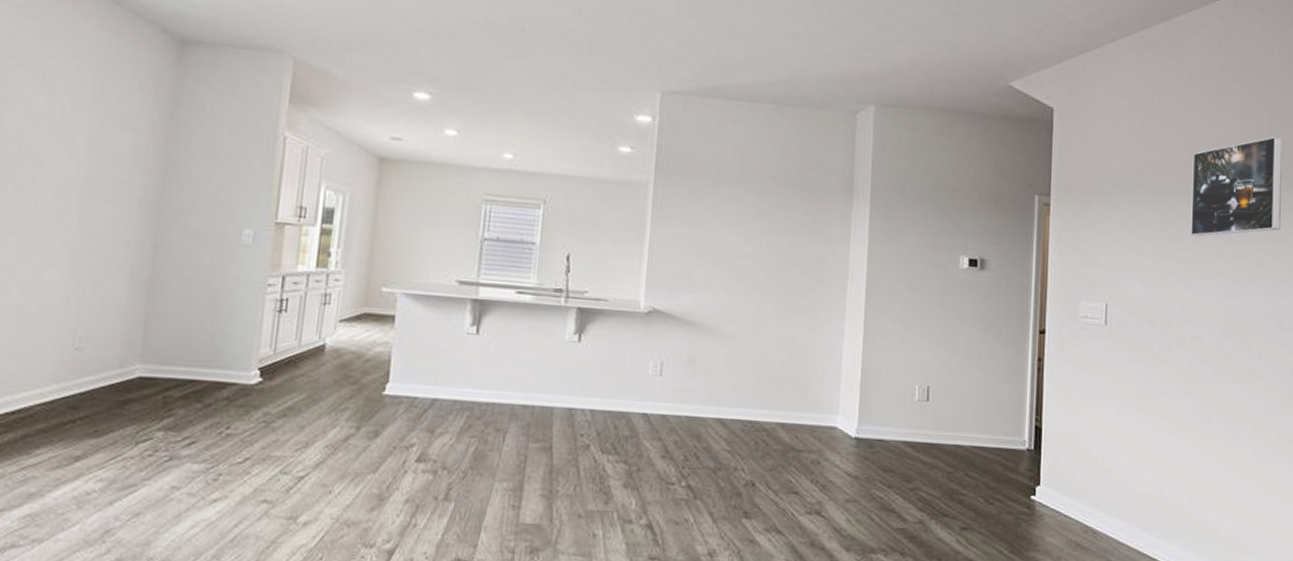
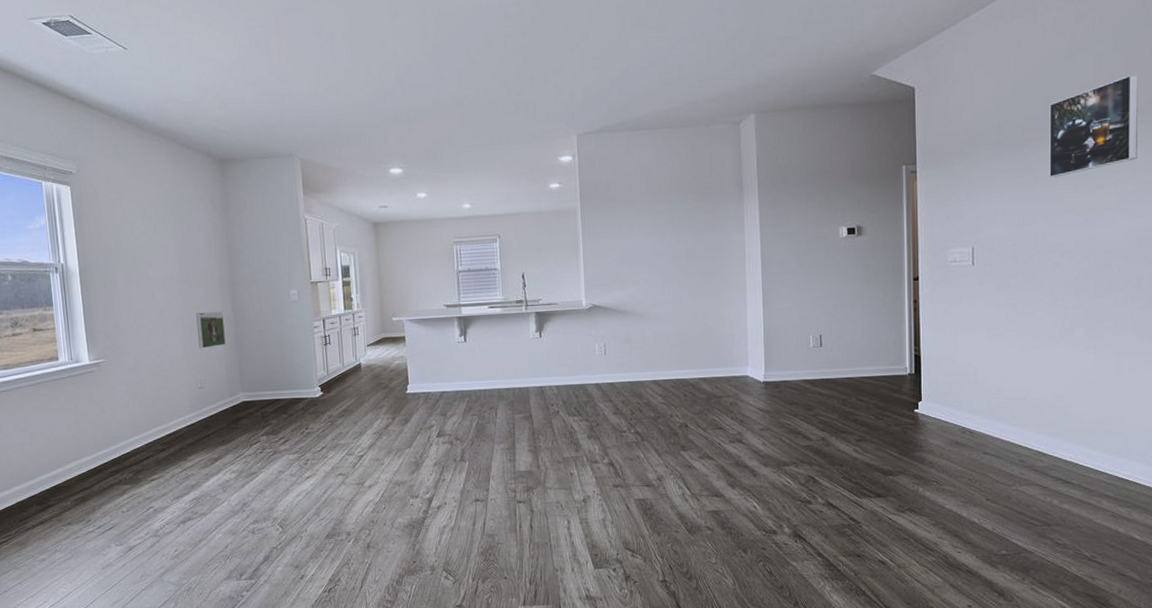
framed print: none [89,240,137,293] -> present [196,311,226,349]

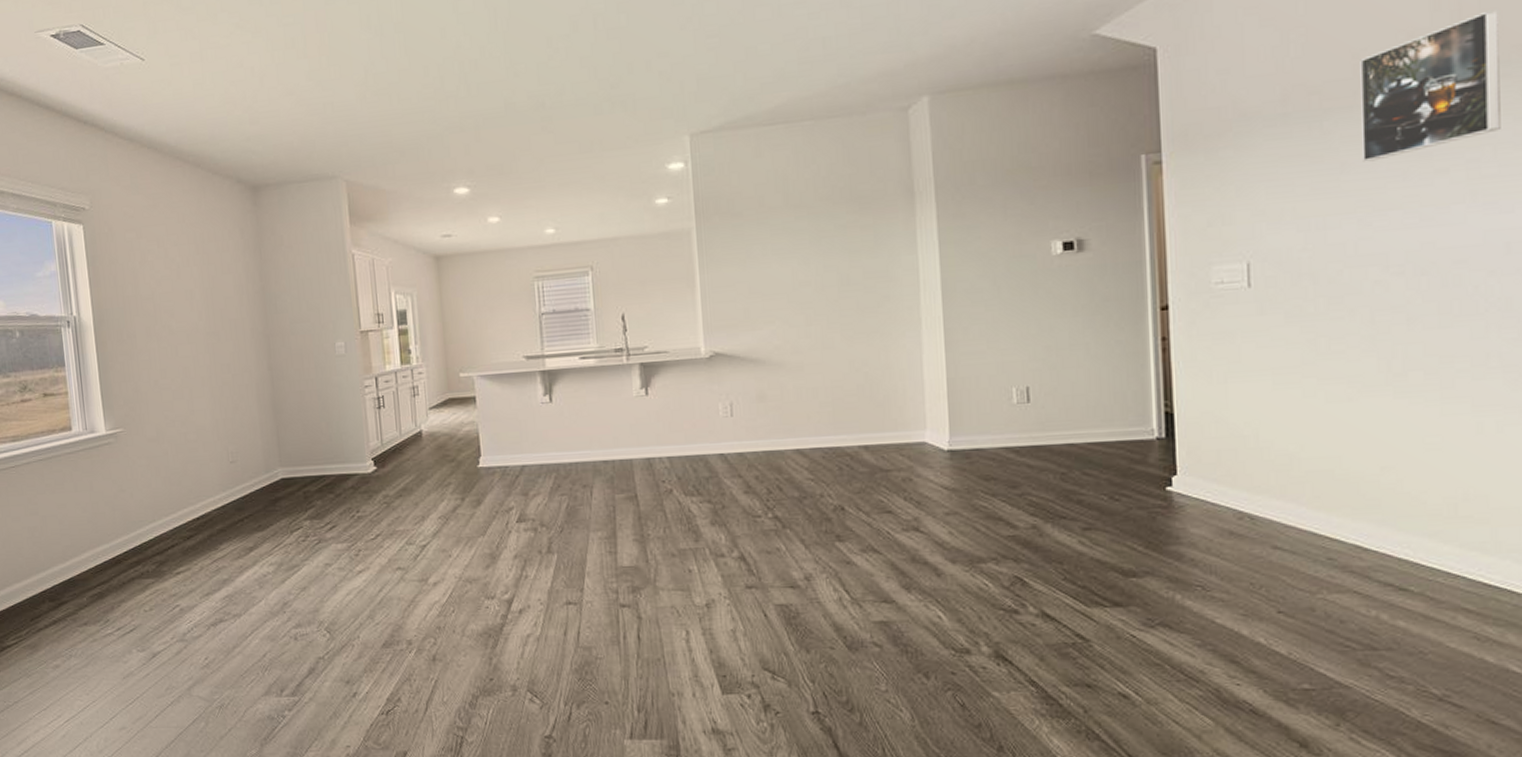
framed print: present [196,311,226,349] -> none [226,369,261,415]

